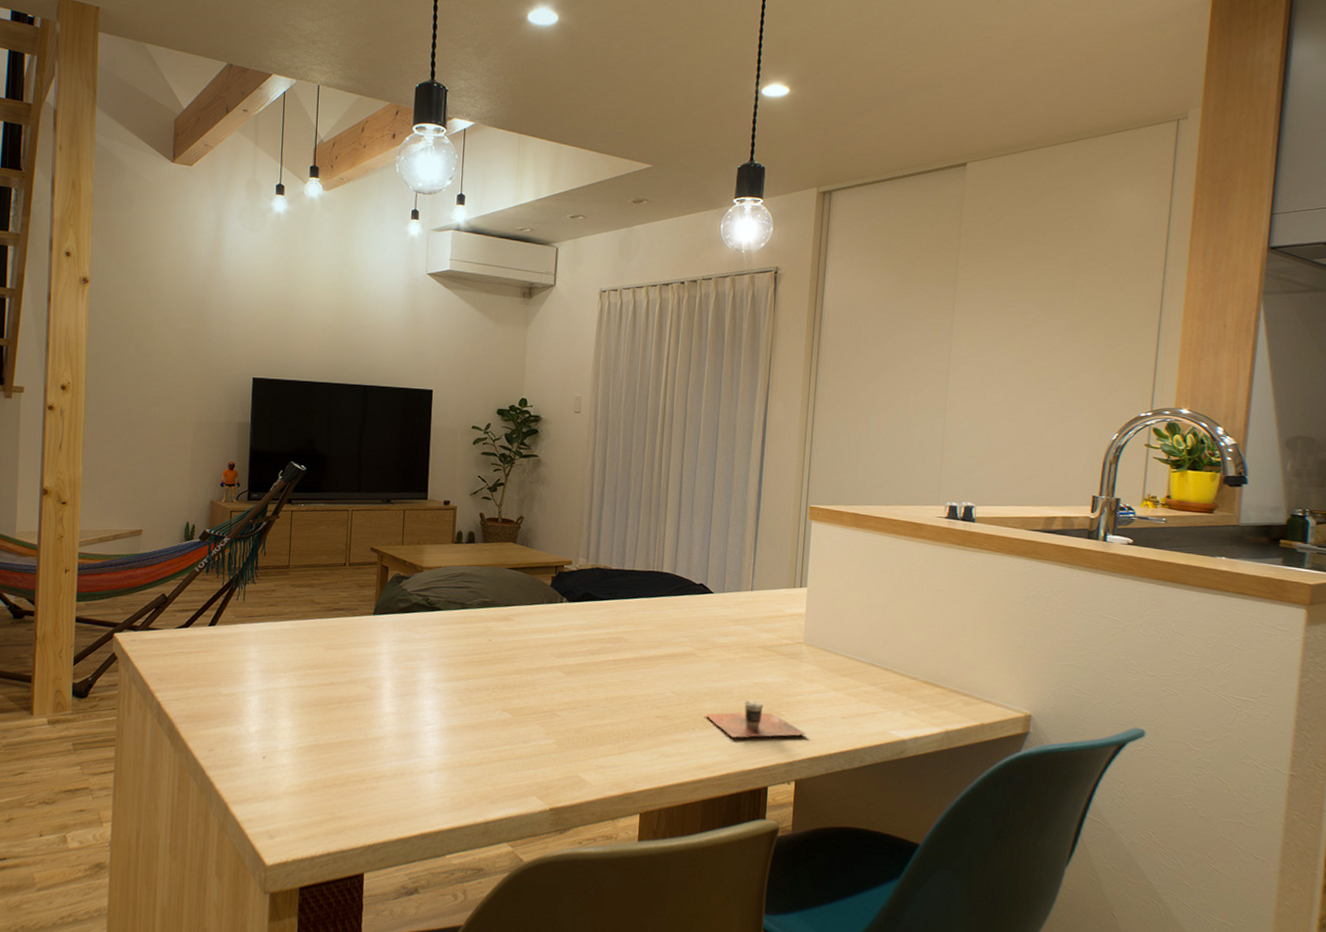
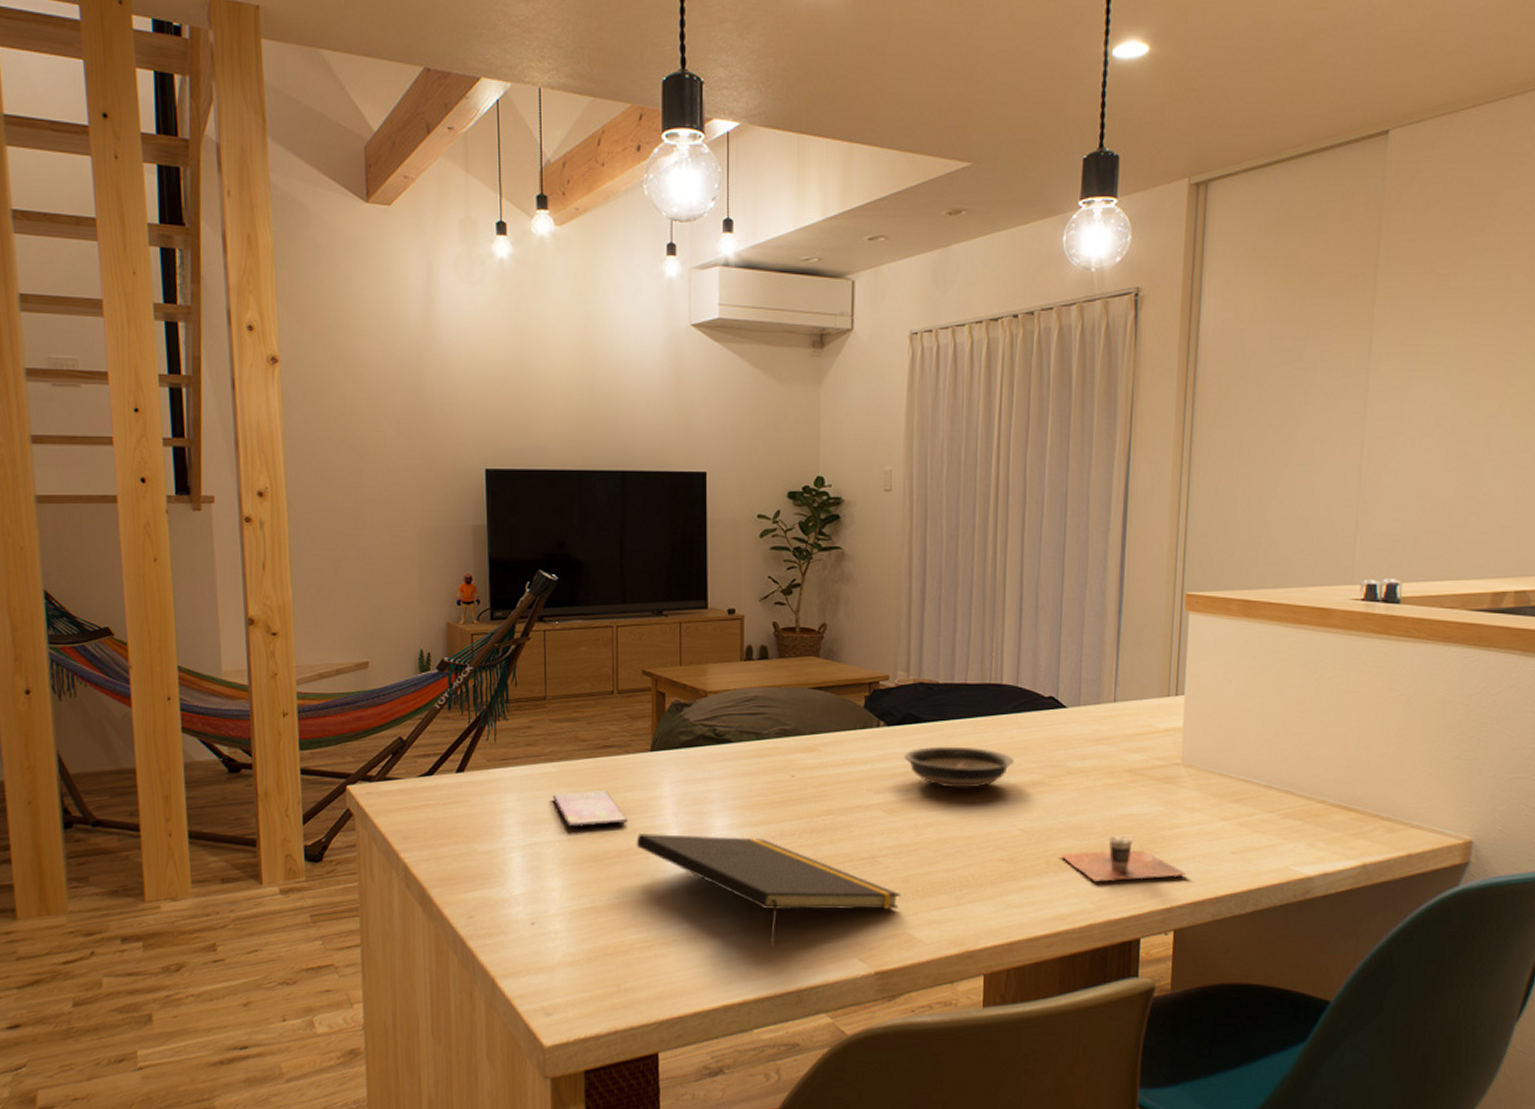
smartphone: none [288,646,351,677] -> present [552,790,629,828]
notepad: none [356,683,575,783] -> present [636,832,902,945]
saucer: none [581,620,670,656] -> present [903,746,1014,788]

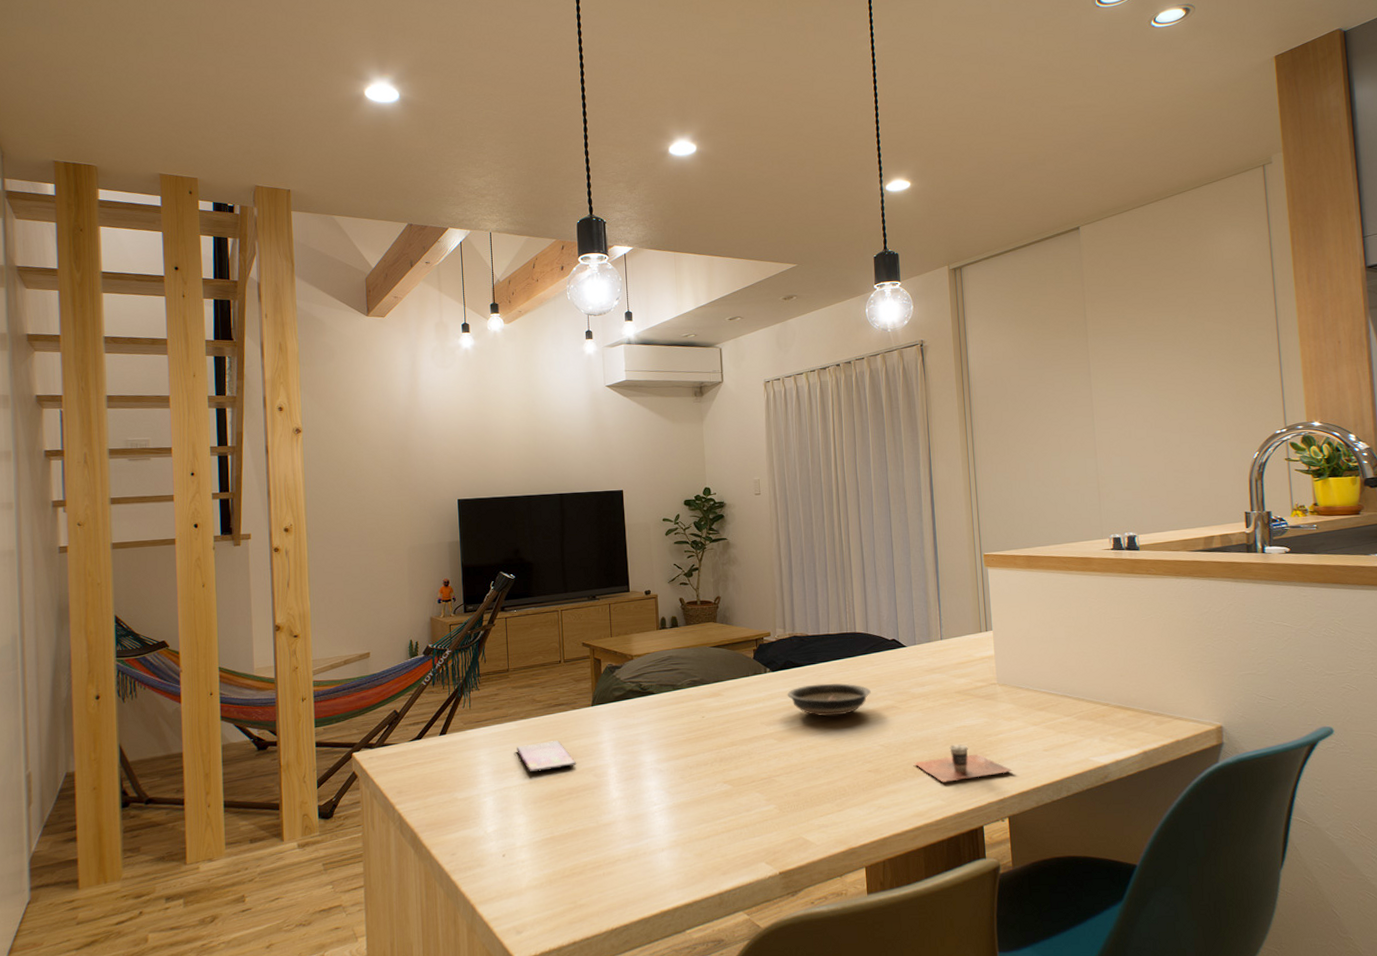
notepad: present [636,832,902,945] -> none [584,769,795,857]

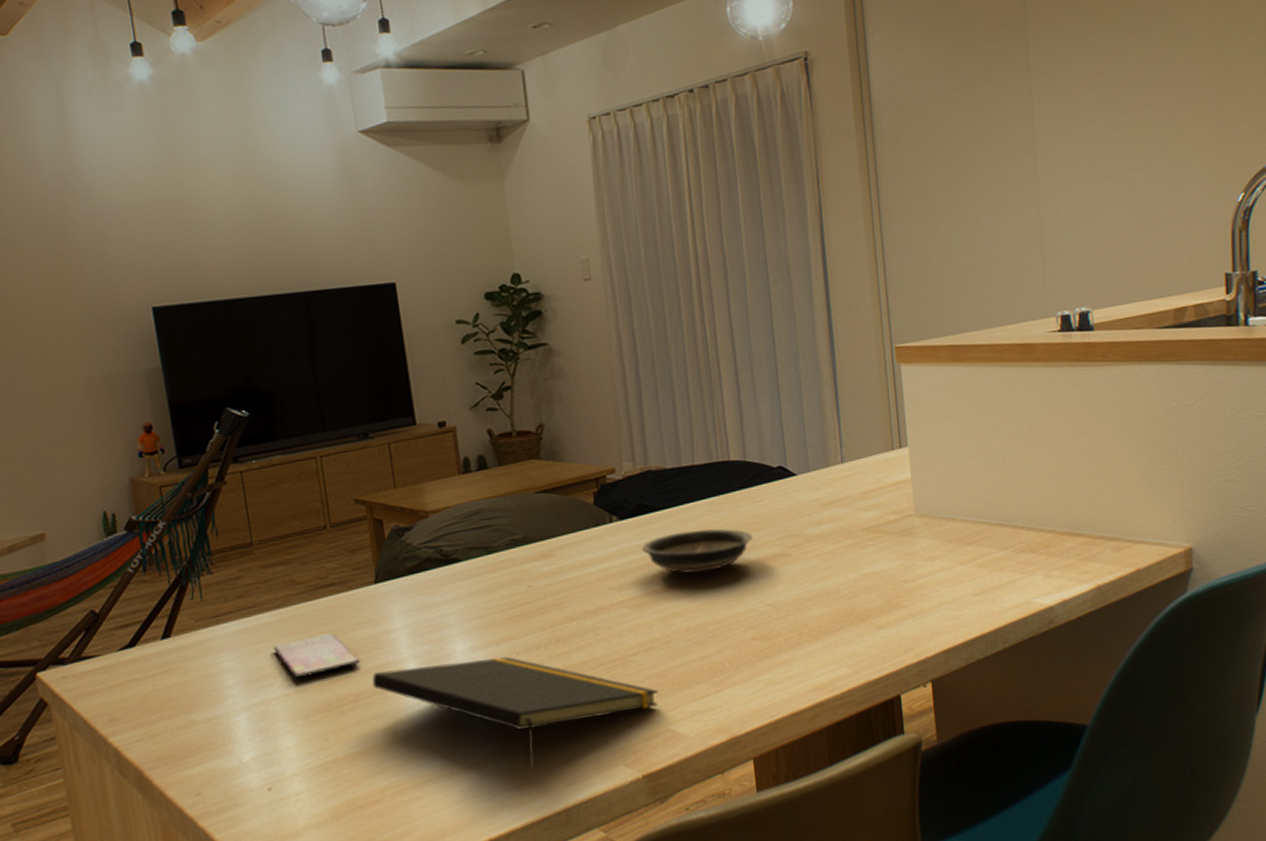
notepad: none [584,769,795,857] -> present [372,656,659,767]
cup: present [913,744,1014,782] -> none [810,595,937,645]

